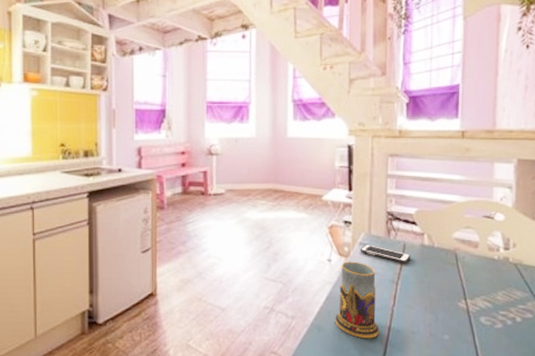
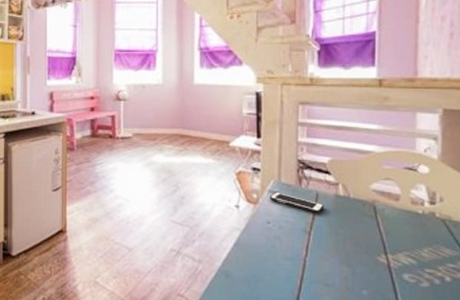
mug: present [335,261,379,339] -> none [243,209,291,288]

